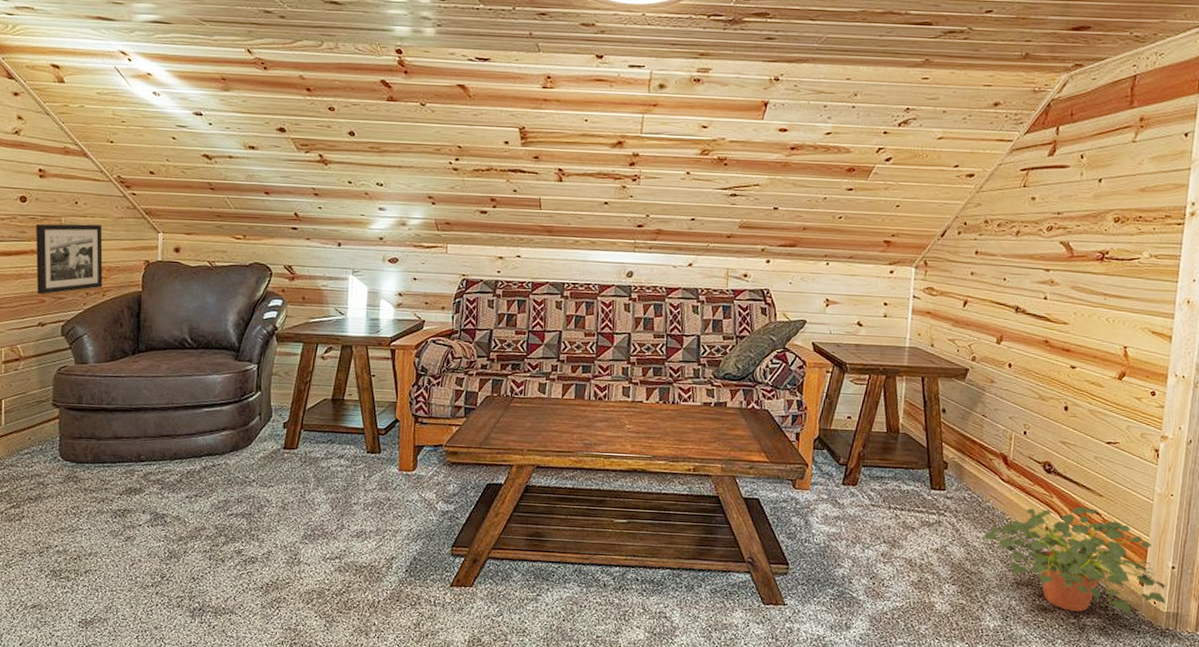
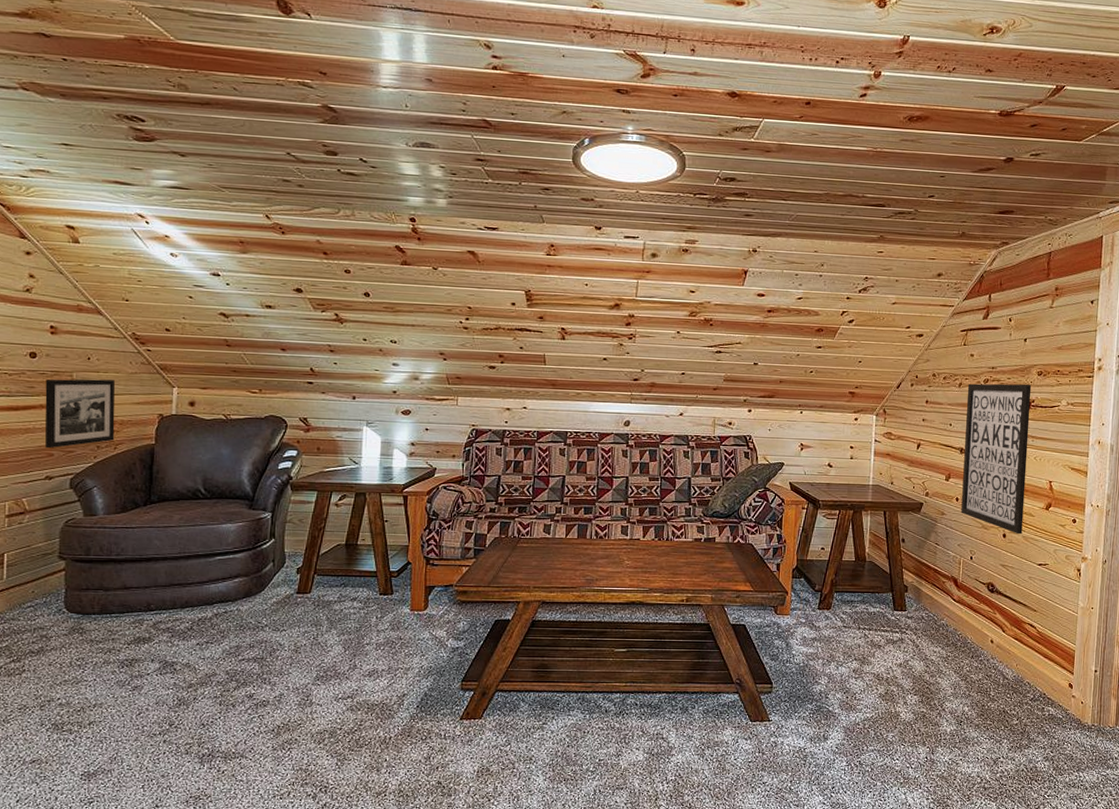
potted plant: present [983,506,1166,616] -> none [939,620,1091,715]
wall art: none [1014,231,1106,408] -> present [961,383,1032,535]

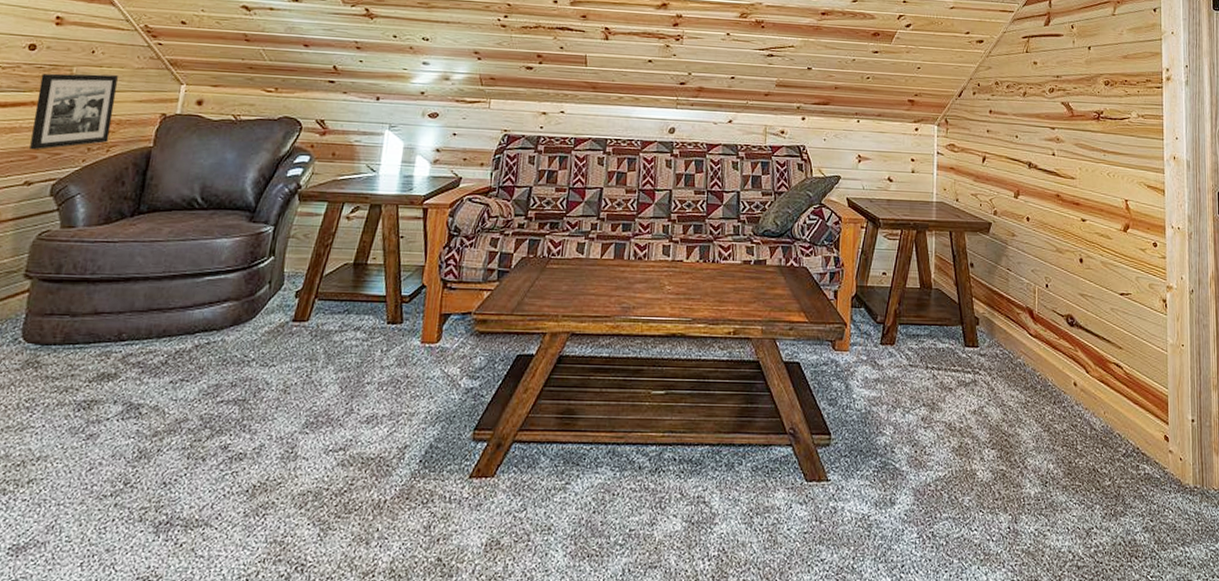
wall art: present [961,383,1032,535] -> none [1032,92,1100,260]

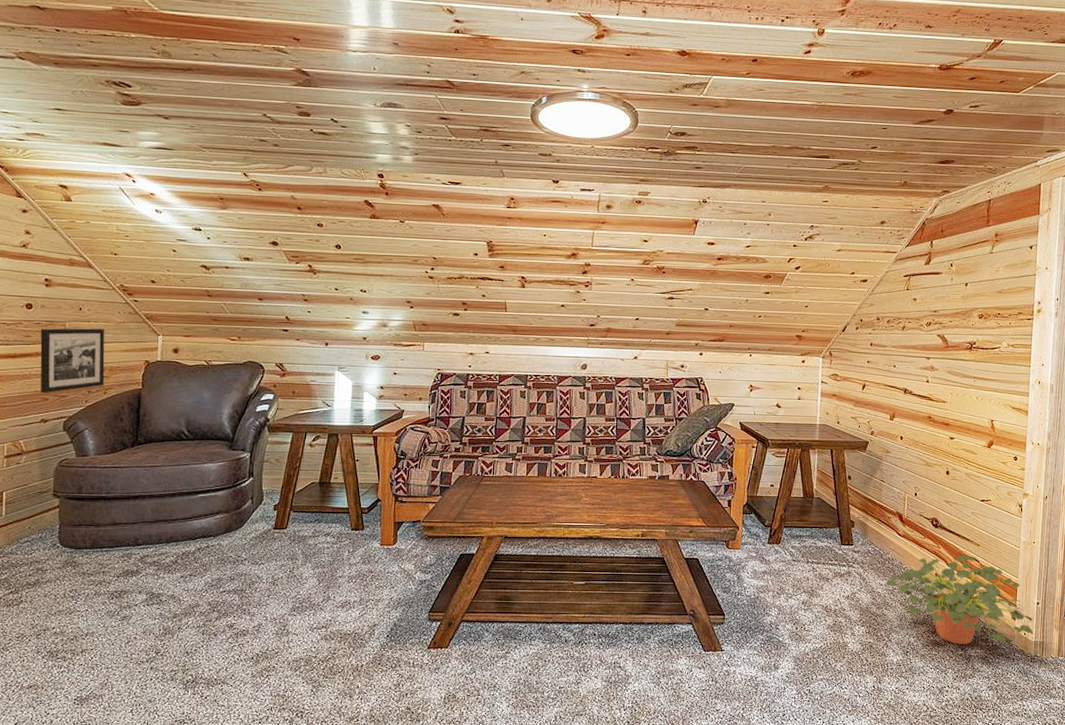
potted plant: none [1017,359,1191,475] -> present [885,554,1034,646]

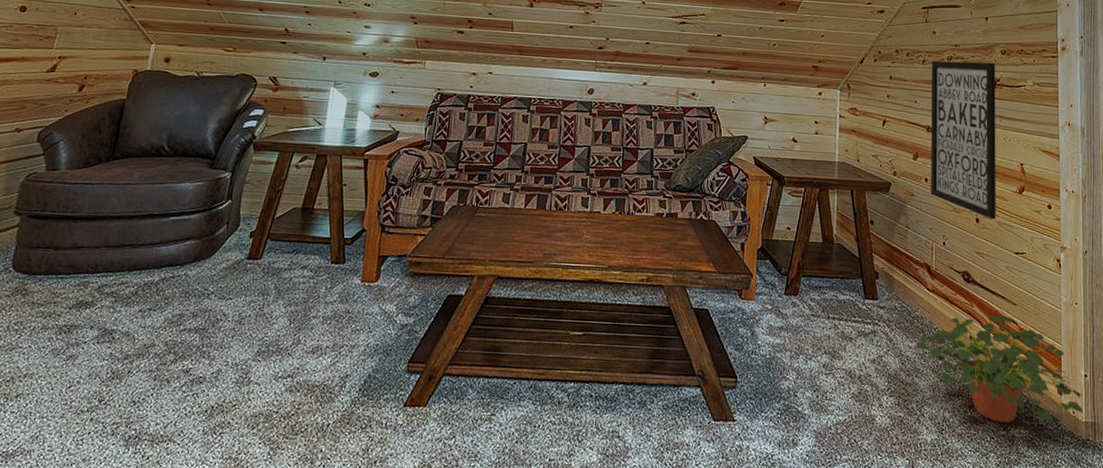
picture frame: present [40,328,105,394] -> none [20,32,97,101]
wall art: none [905,326,973,472] -> present [931,60,996,220]

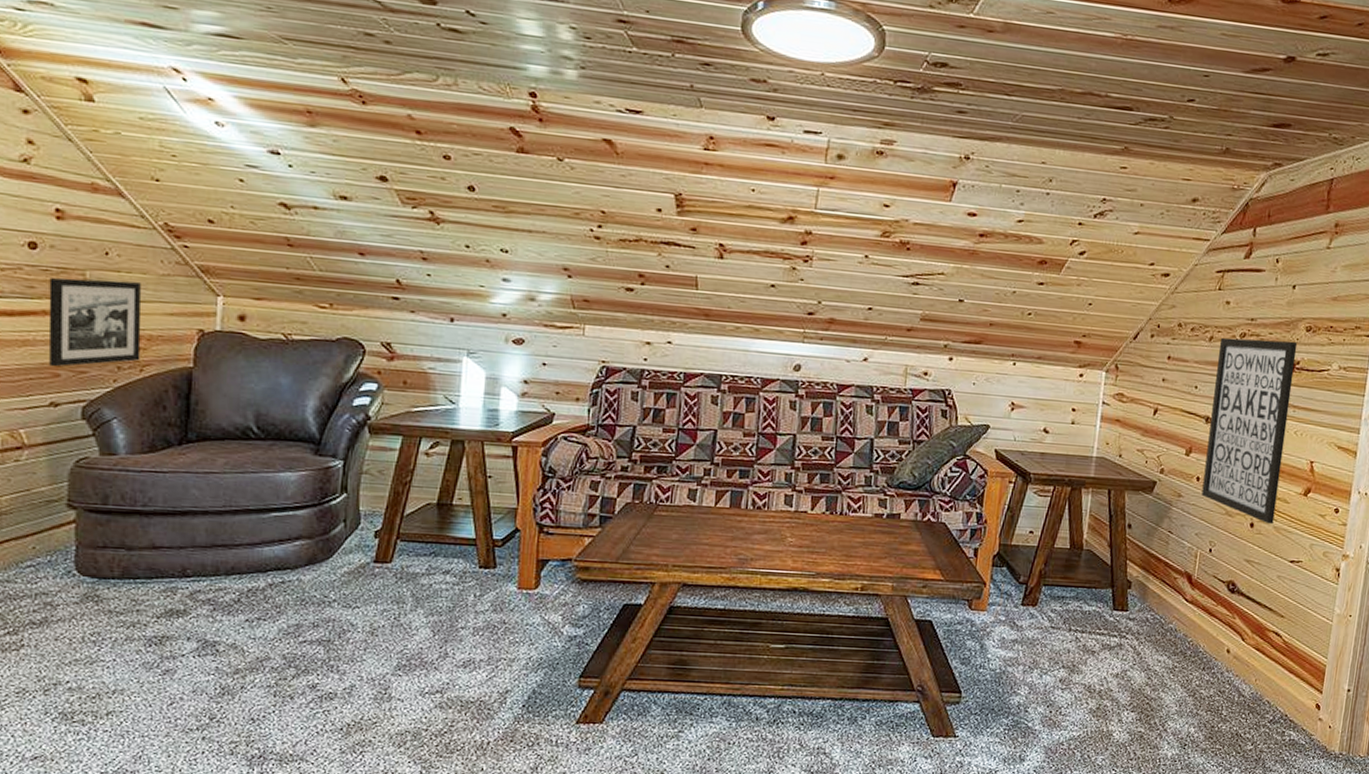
picture frame: none [20,32,97,101] -> present [48,277,142,367]
potted plant: present [915,315,1084,426] -> none [1164,627,1341,741]

